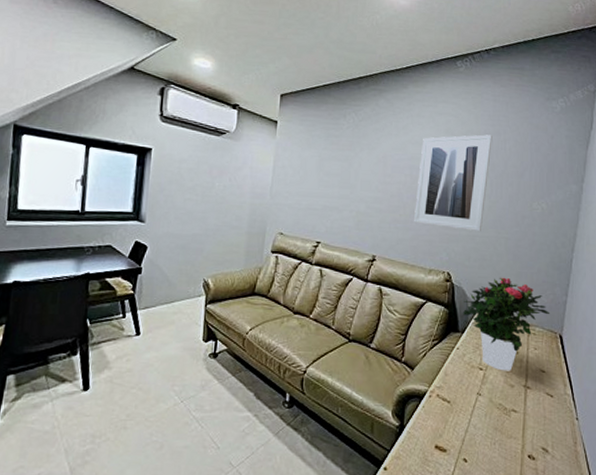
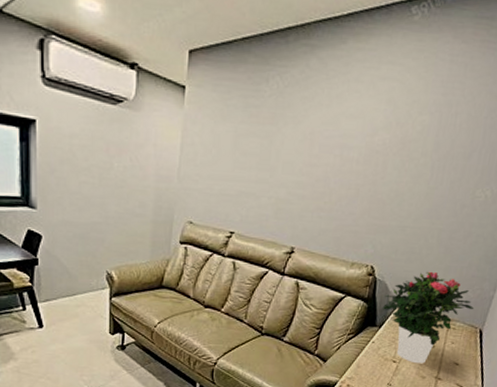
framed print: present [413,134,492,232] -> none [339,106,442,223]

